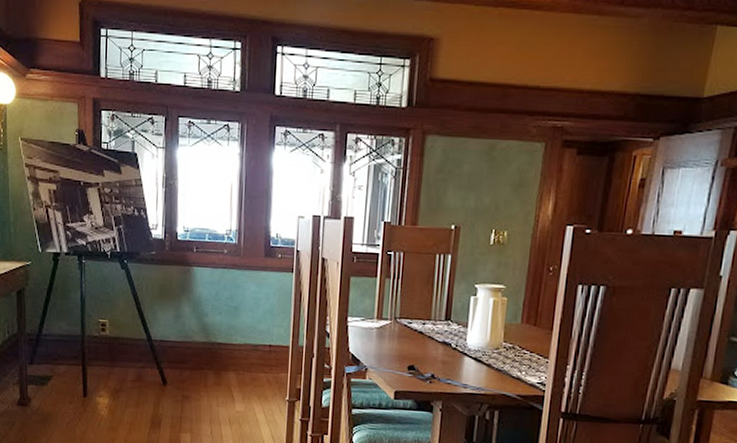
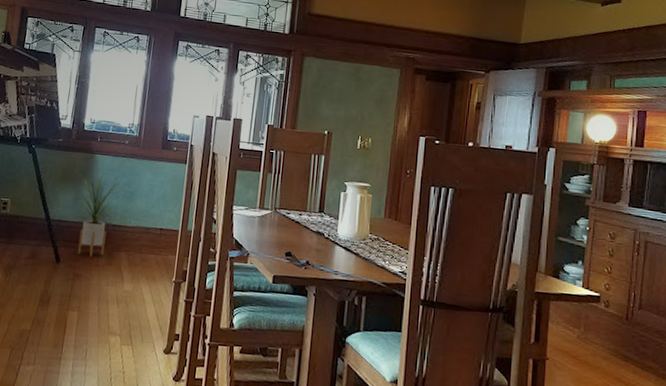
house plant: none [180,287,223,378] -> present [77,173,121,257]

